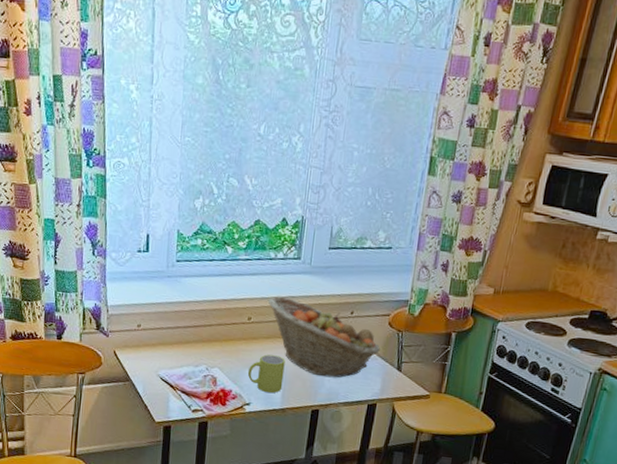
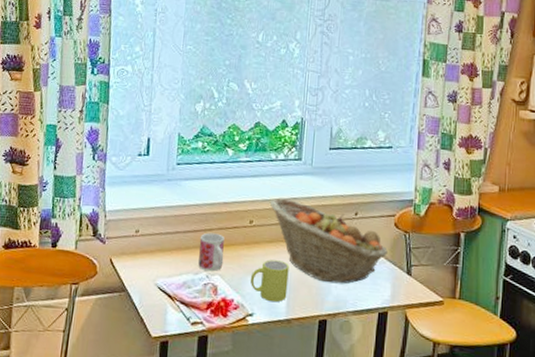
mug: none [198,328,224,364] -> present [198,232,225,271]

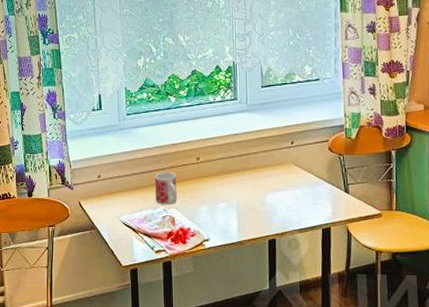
mug: present [250,260,289,303] -> none [202,190,237,228]
fruit basket: present [269,198,388,284] -> none [212,135,325,206]

